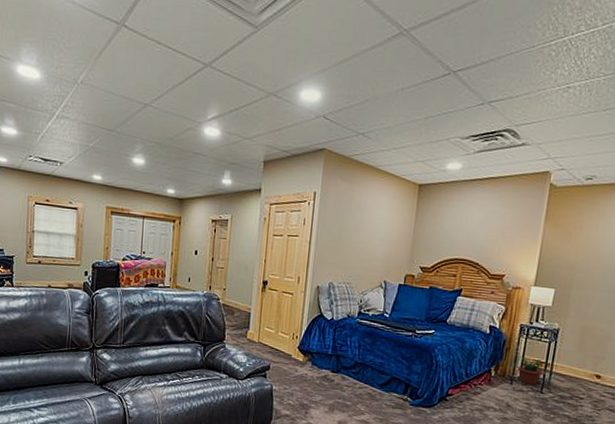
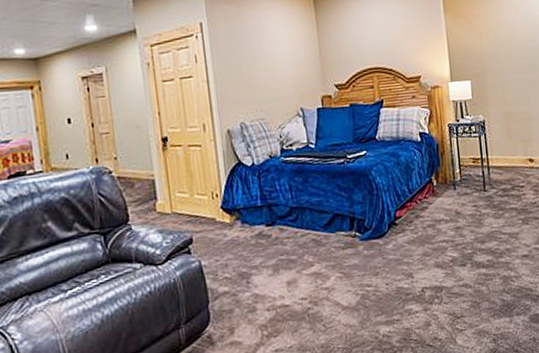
potted plant: present [516,356,547,386] -> none [453,157,483,187]

